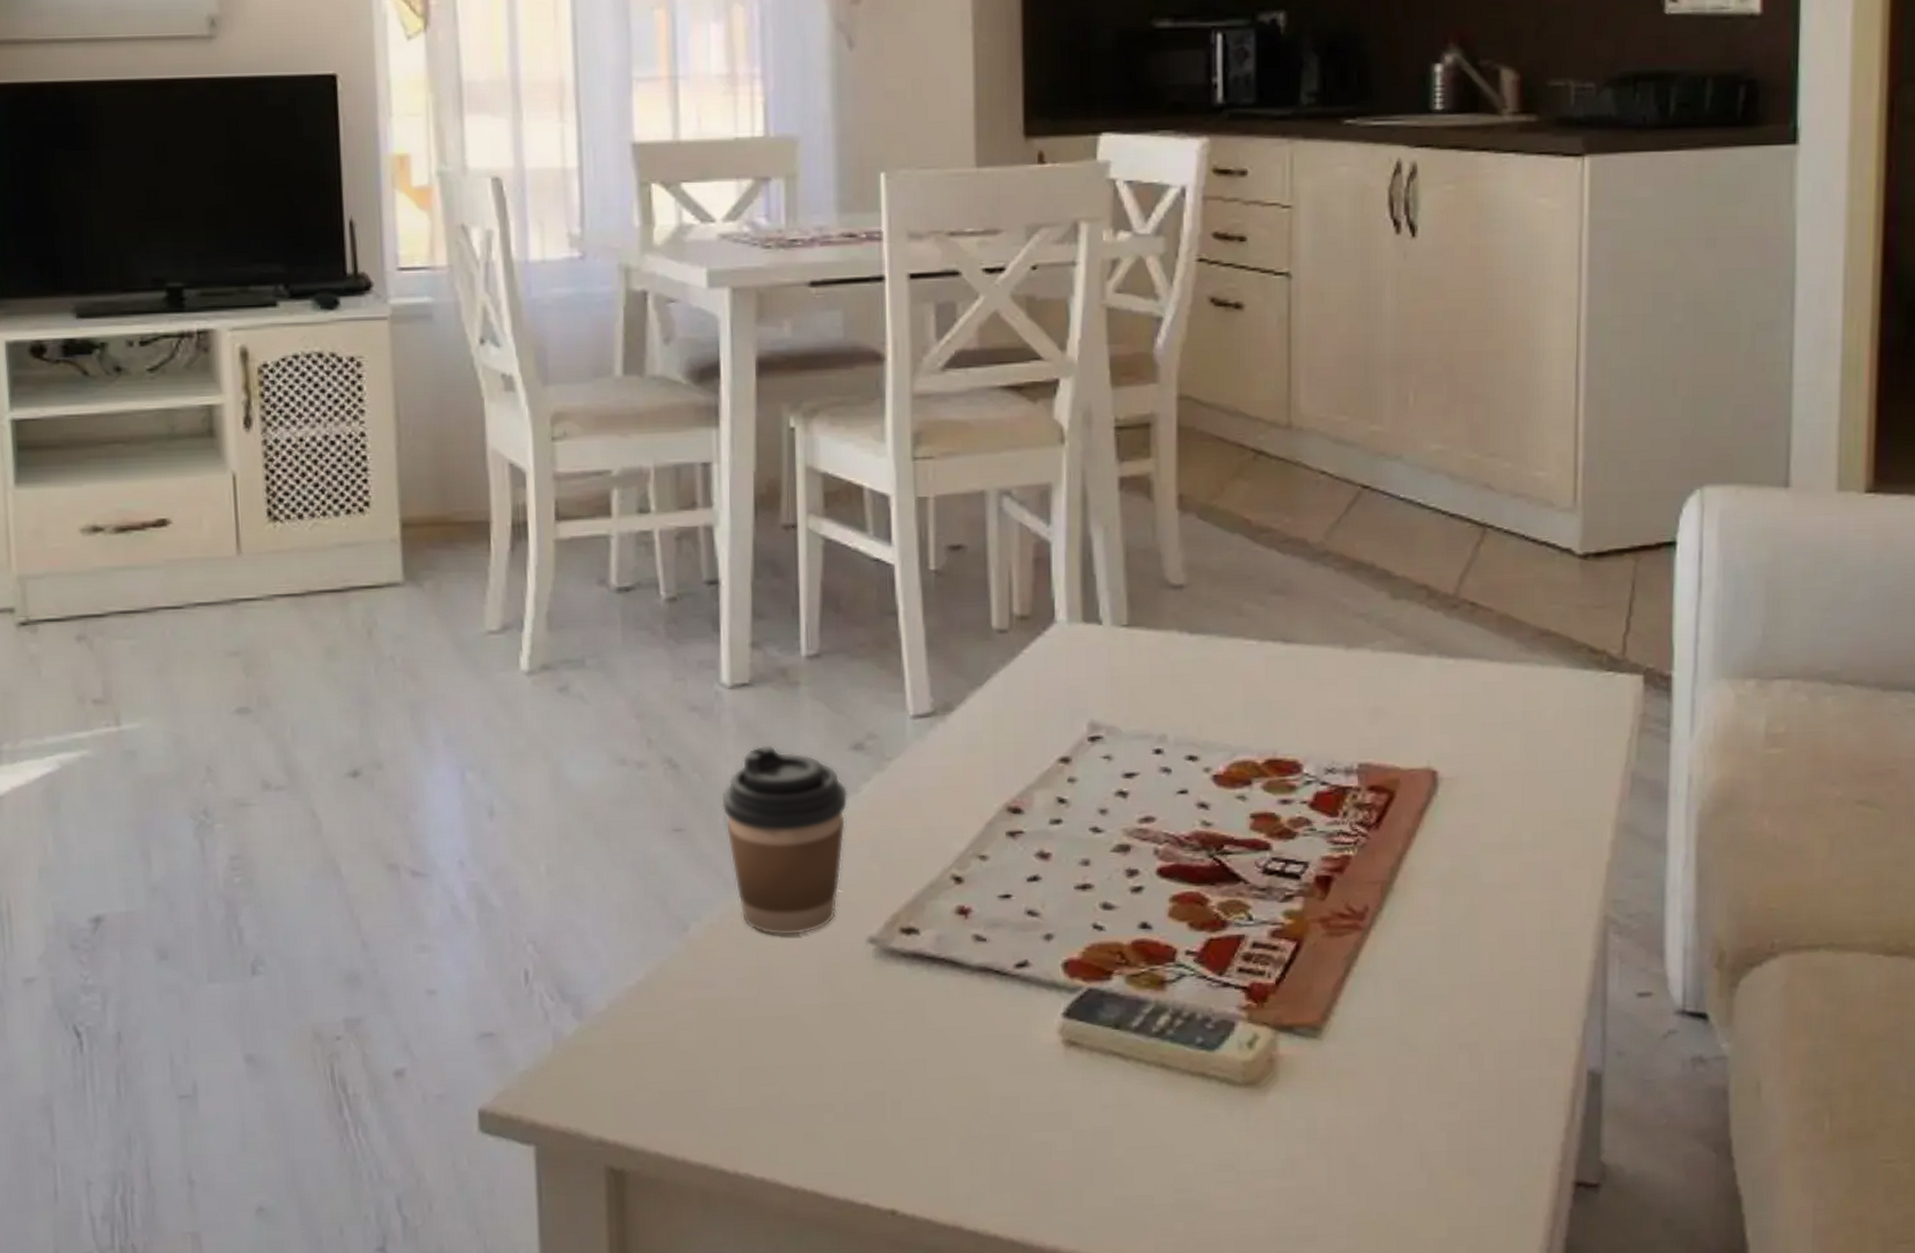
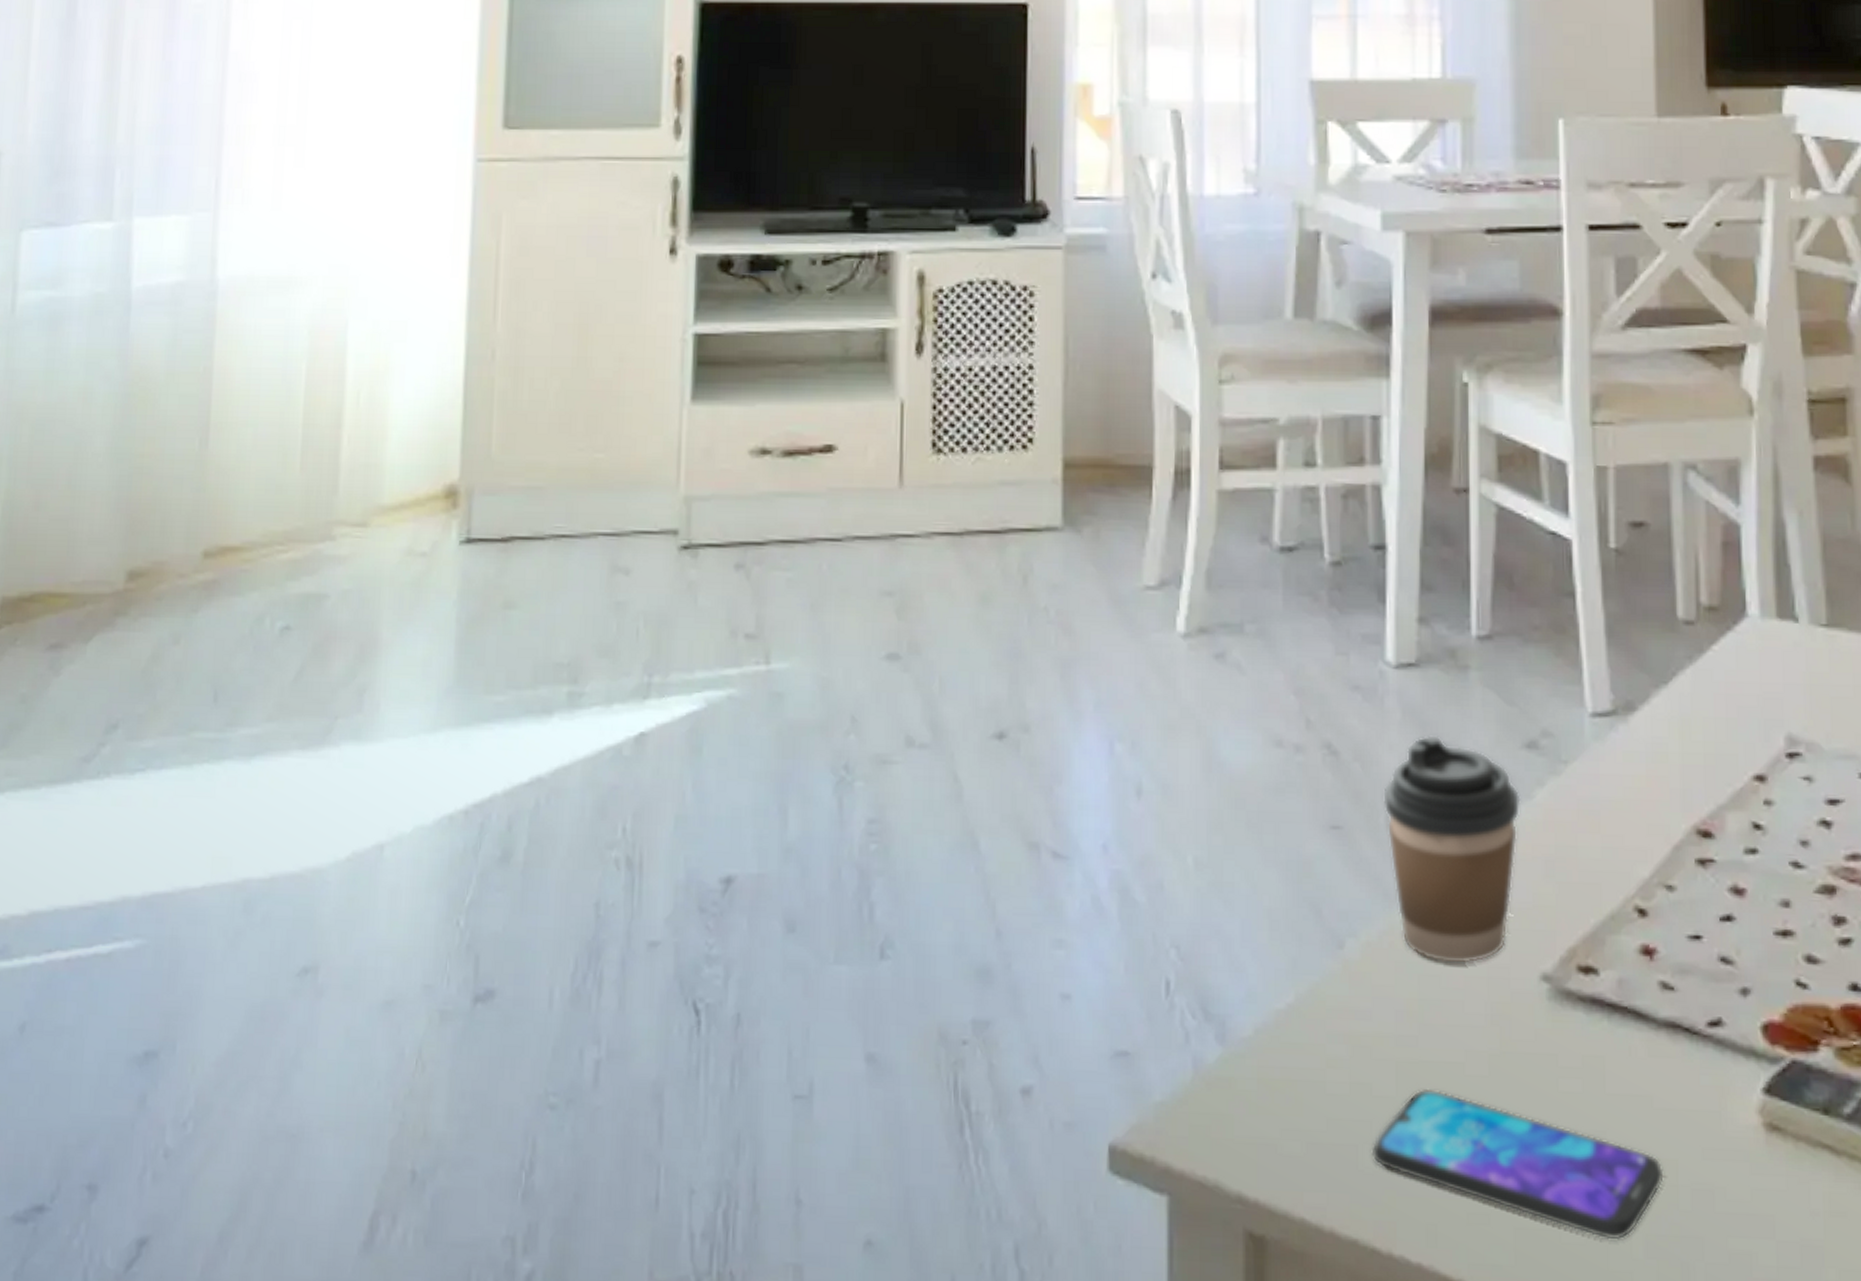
smartphone: none [718,1038,977,1144] -> present [1371,1088,1665,1240]

